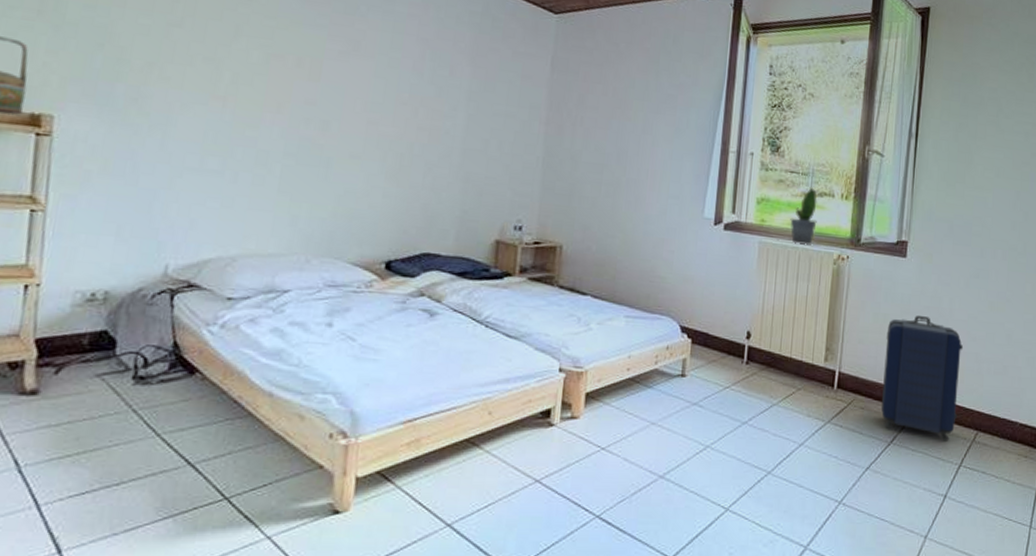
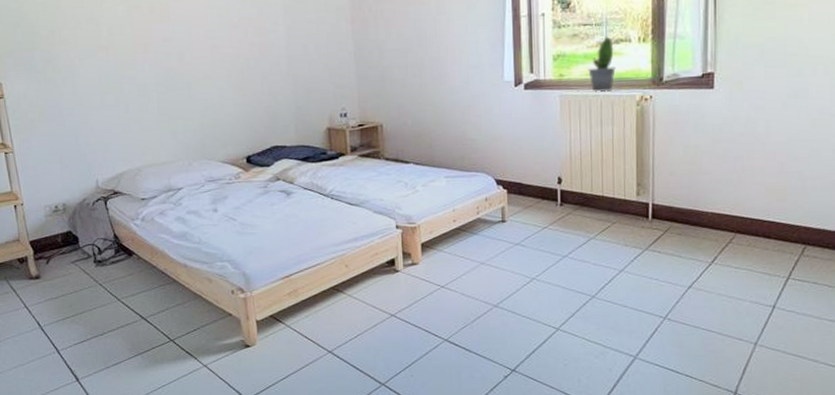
suitcase: present [880,315,964,441] -> none [698,142,785,257]

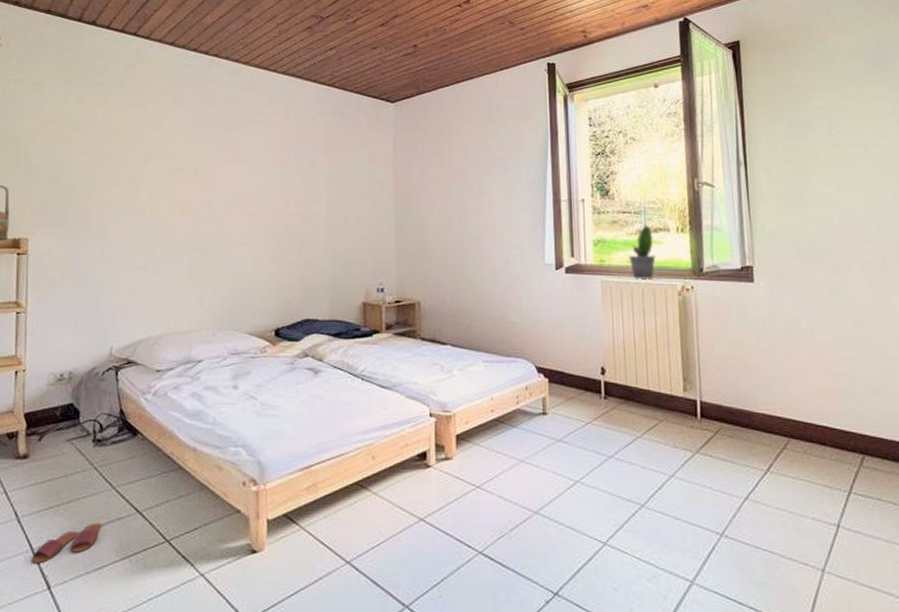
slippers: none [59,328,113,362] -> present [32,522,101,564]

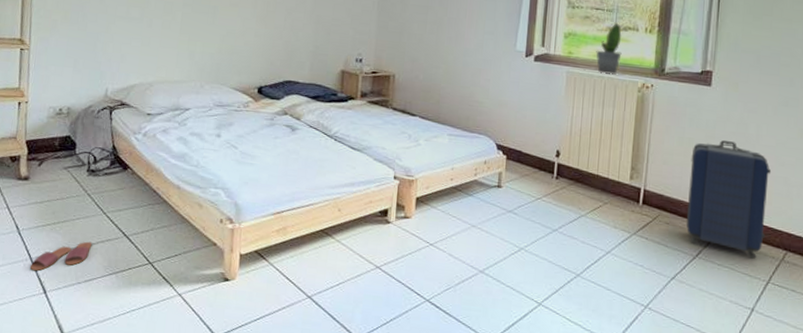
suitcase: none [745,338,838,467] -> present [686,139,772,259]

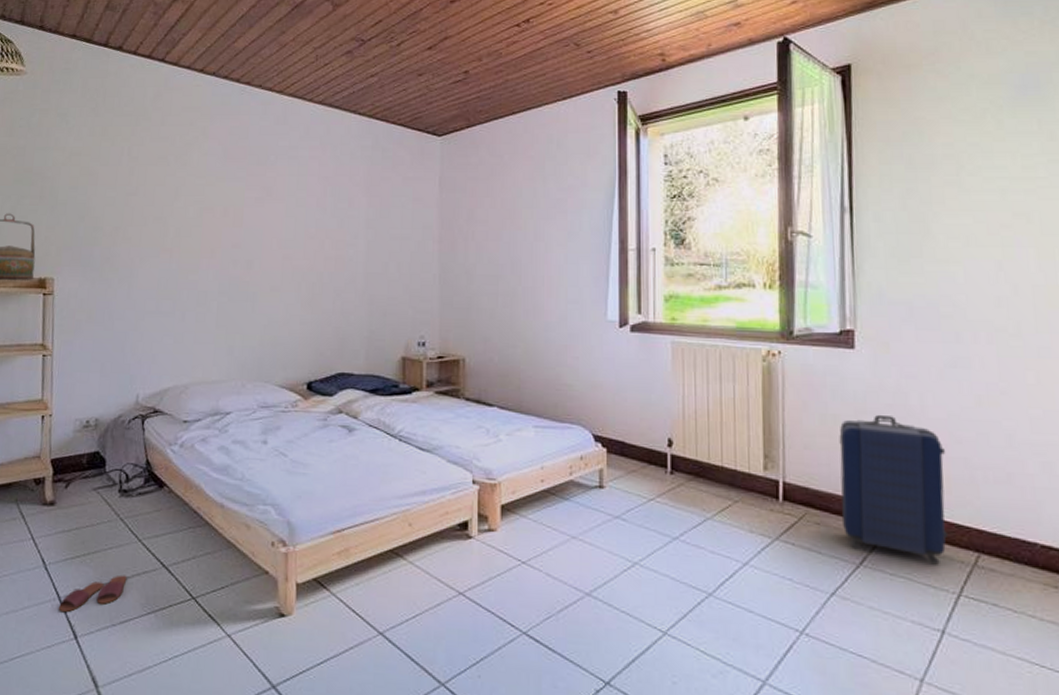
potted plant: present [596,22,622,75] -> none [705,279,737,342]

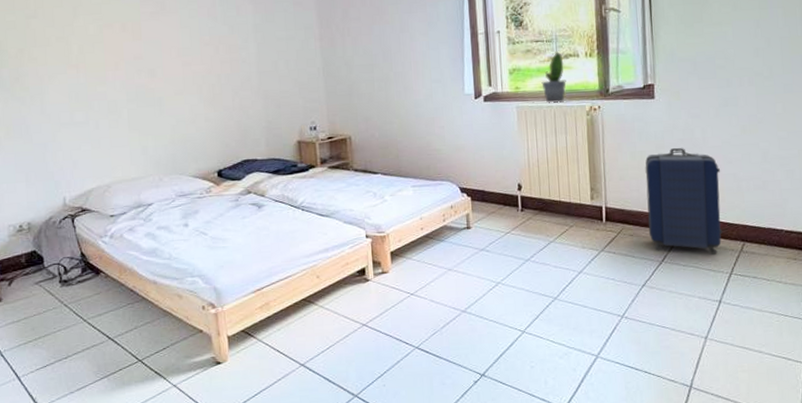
slippers: present [59,575,127,613] -> none [19,350,78,389]
potted plant: none [705,279,737,342] -> present [541,51,566,103]

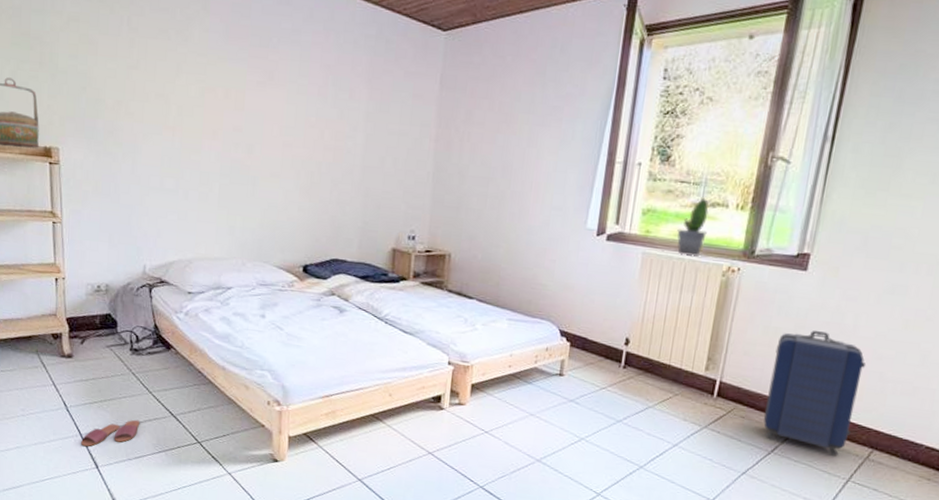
slippers: none [19,350,78,389] -> present [81,419,140,447]

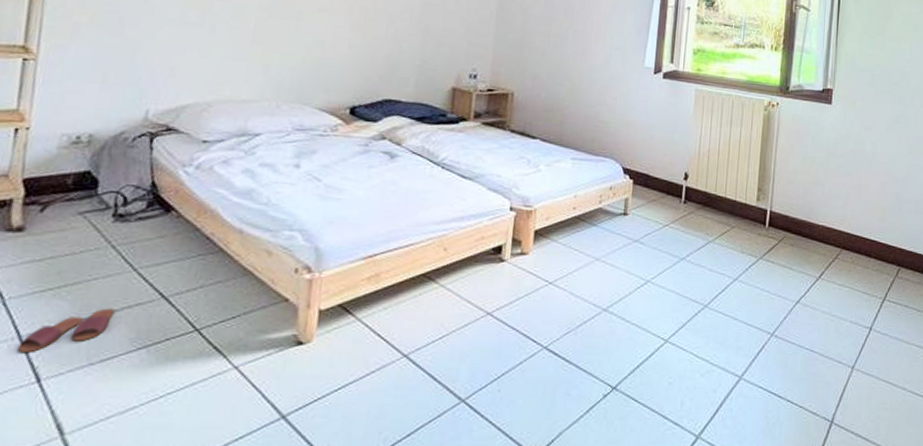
potted plant: present [677,197,709,257] -> none [724,39,749,93]
suitcase: present [763,330,867,456] -> none [809,157,886,277]

